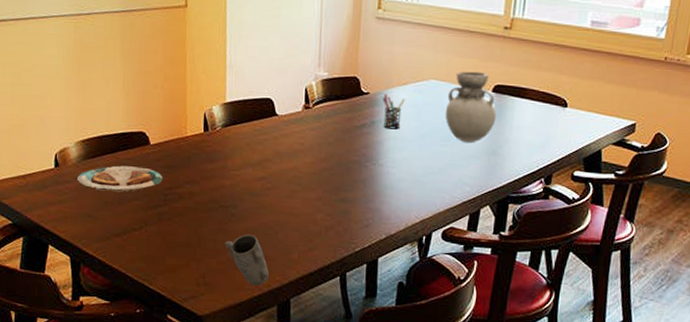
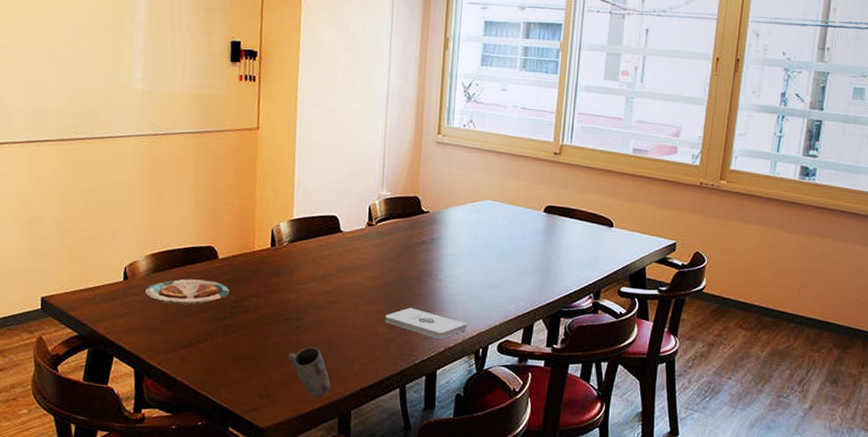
notepad: none [323,194,410,226] -> present [385,307,467,339]
pen holder: present [383,93,405,130] -> none [442,212,463,247]
vase: present [445,71,497,144] -> none [500,192,548,260]

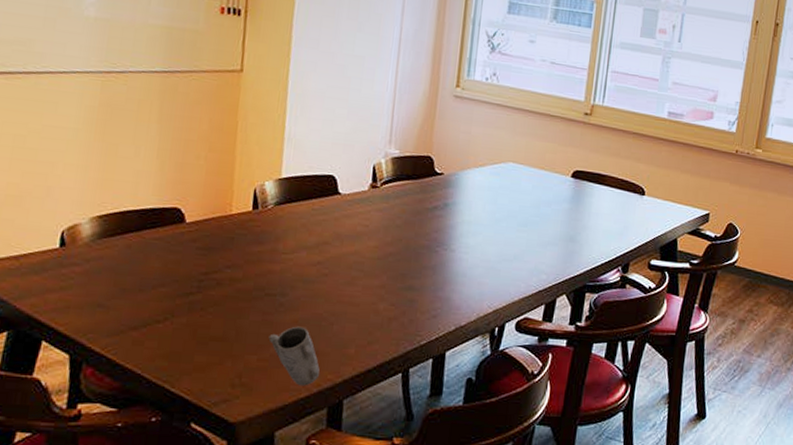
plate: present [145,278,230,305] -> none [88,246,199,278]
notepad: present [385,307,467,339] -> none [387,281,483,316]

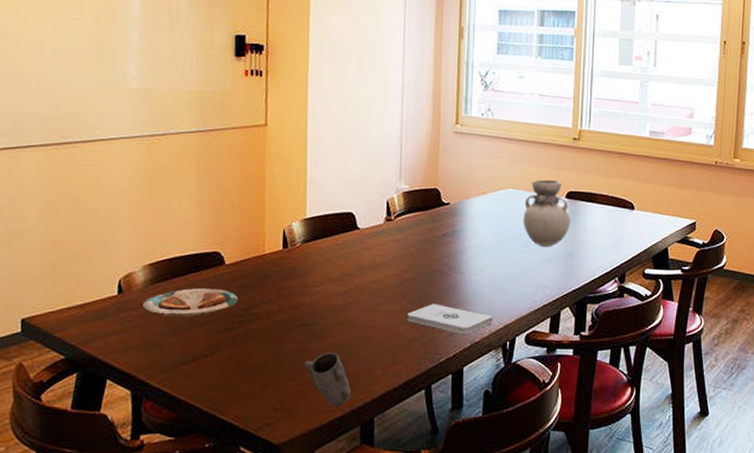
plate: none [88,246,199,278] -> present [143,288,238,316]
notepad: none [387,281,483,316] -> present [407,304,493,334]
vase: none [522,155,575,230] -> present [523,179,571,248]

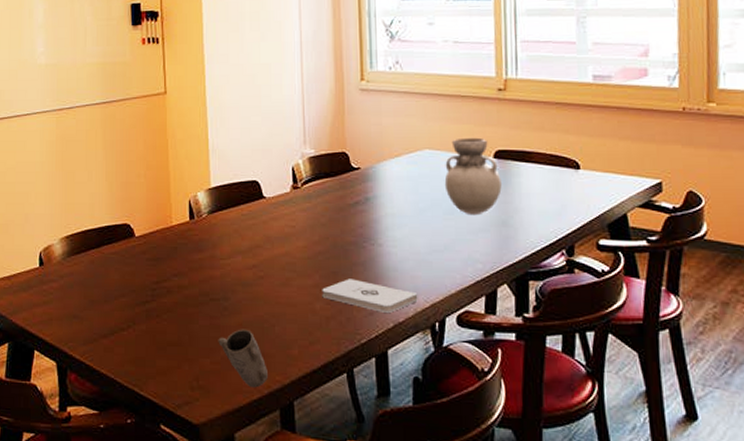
plate: present [143,288,238,316] -> none [62,261,150,289]

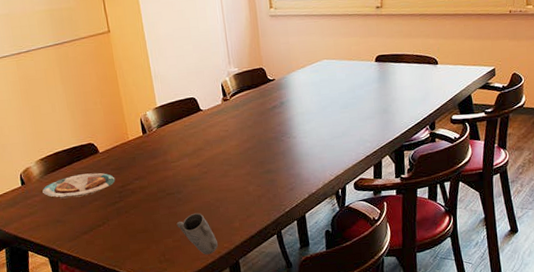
plate: none [62,261,150,289] -> present [42,173,116,199]
notepad: present [322,279,418,313] -> none [253,165,325,187]
vase: present [444,137,502,216] -> none [339,46,382,108]

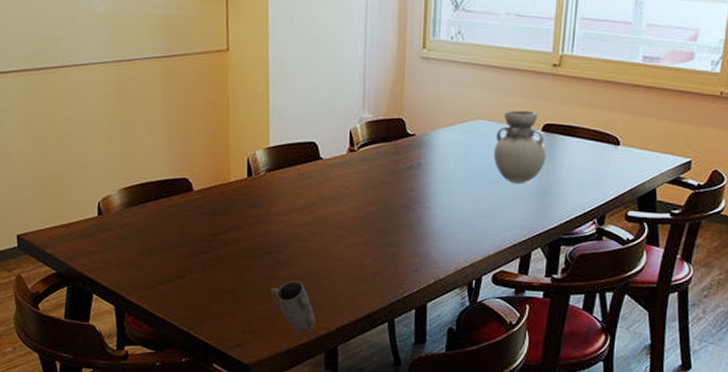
plate: present [42,173,116,199] -> none [121,212,207,240]
vase: none [339,46,382,108] -> present [493,110,547,184]

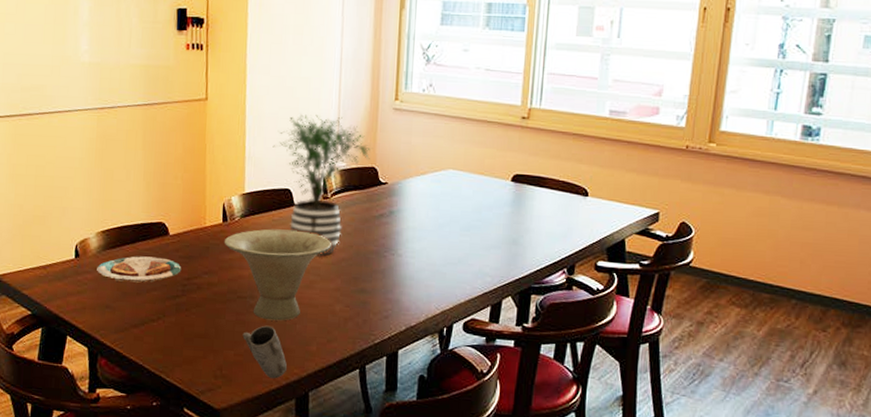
plate: none [121,212,207,240] -> present [97,256,182,283]
bowl: none [249,183,359,276] -> present [223,229,331,321]
potted plant: none [297,64,400,210] -> present [272,114,373,256]
vase: present [493,110,547,184] -> none [464,160,516,233]

